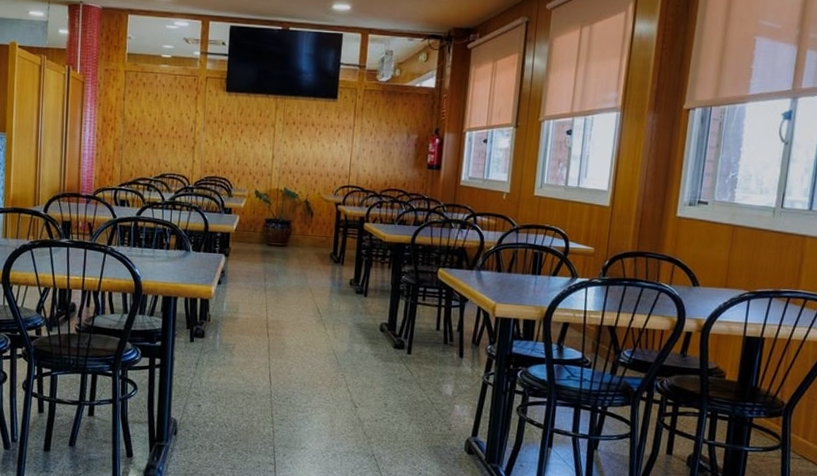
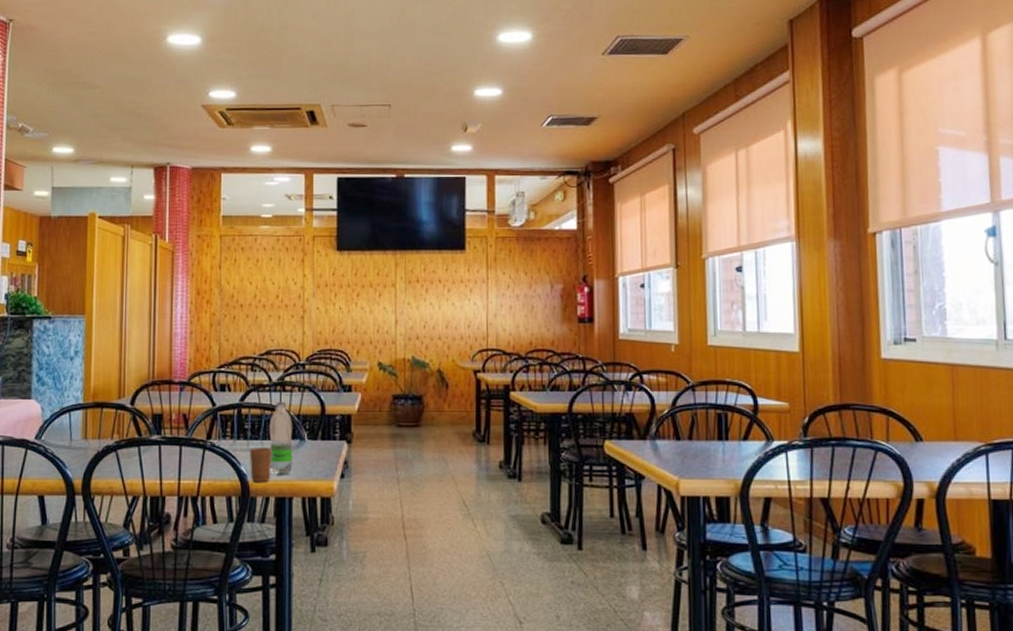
cup: none [142,254,163,283] -> present [249,447,273,482]
bottle: none [159,217,181,279] -> present [269,401,293,475]

